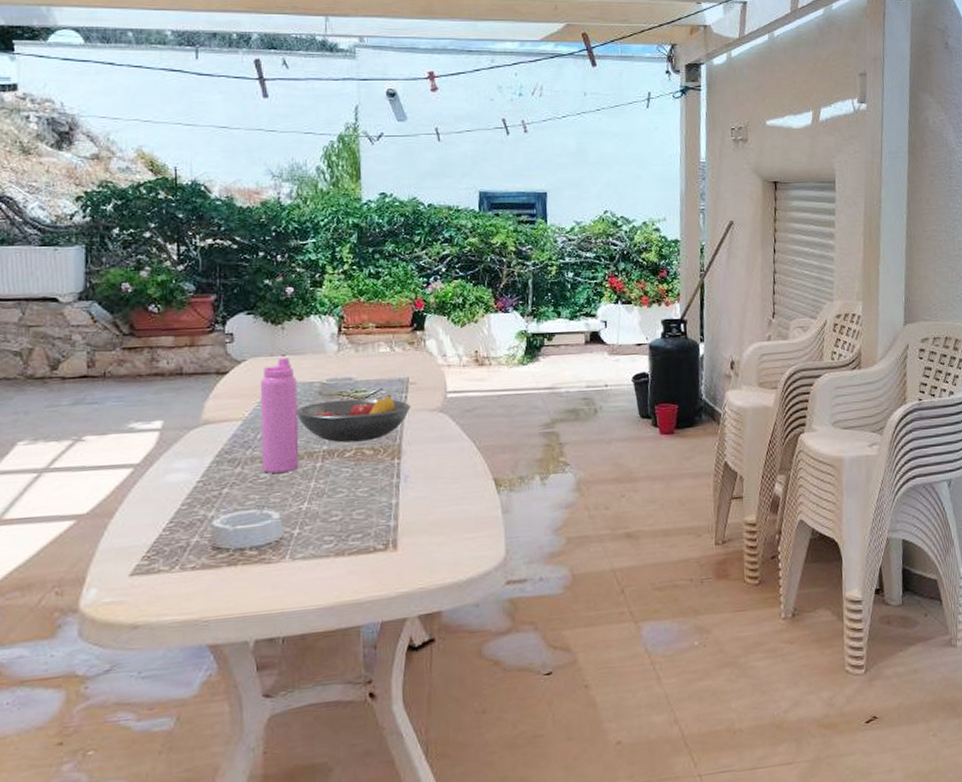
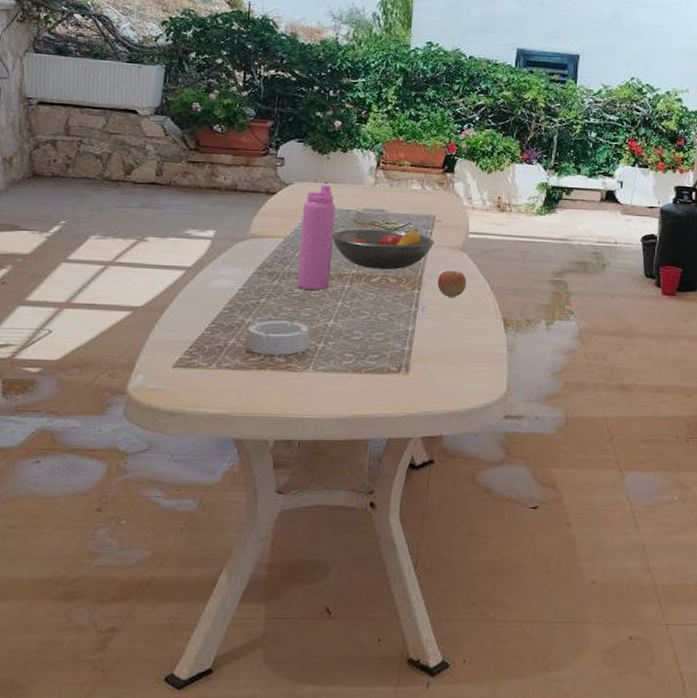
apple: none [418,434,451,463] -> present [437,270,467,297]

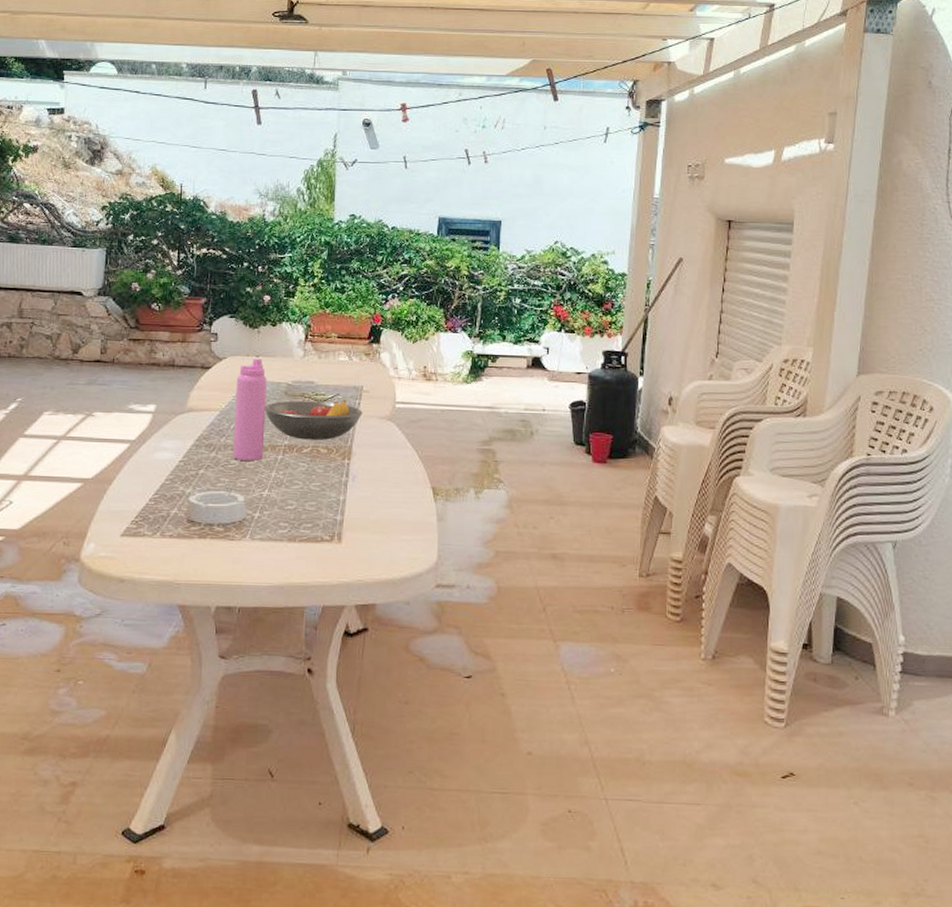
apple: present [437,270,467,297] -> none [367,440,395,467]

